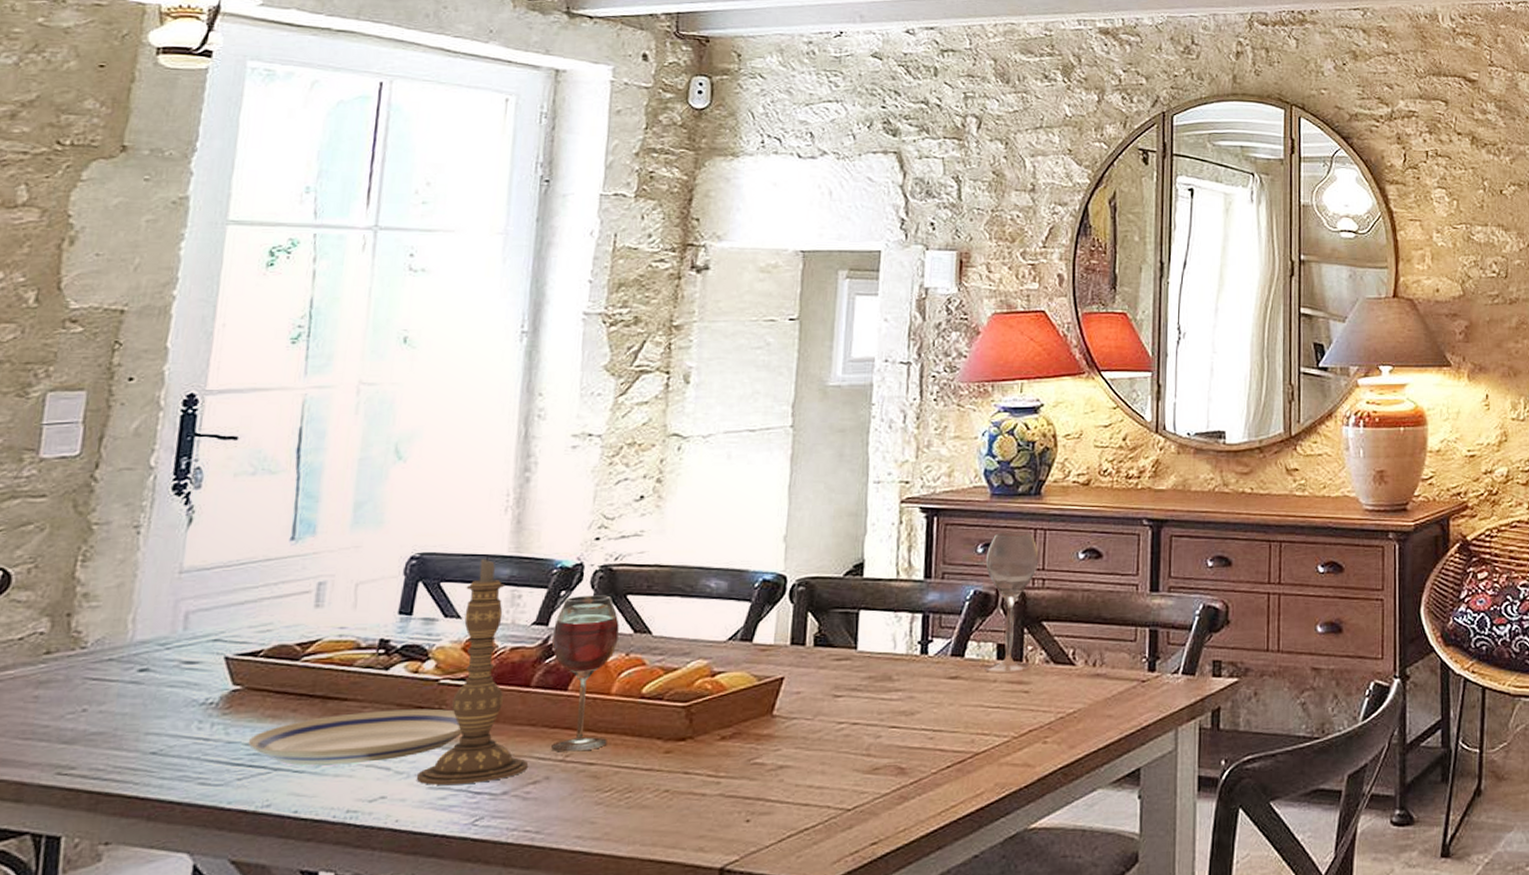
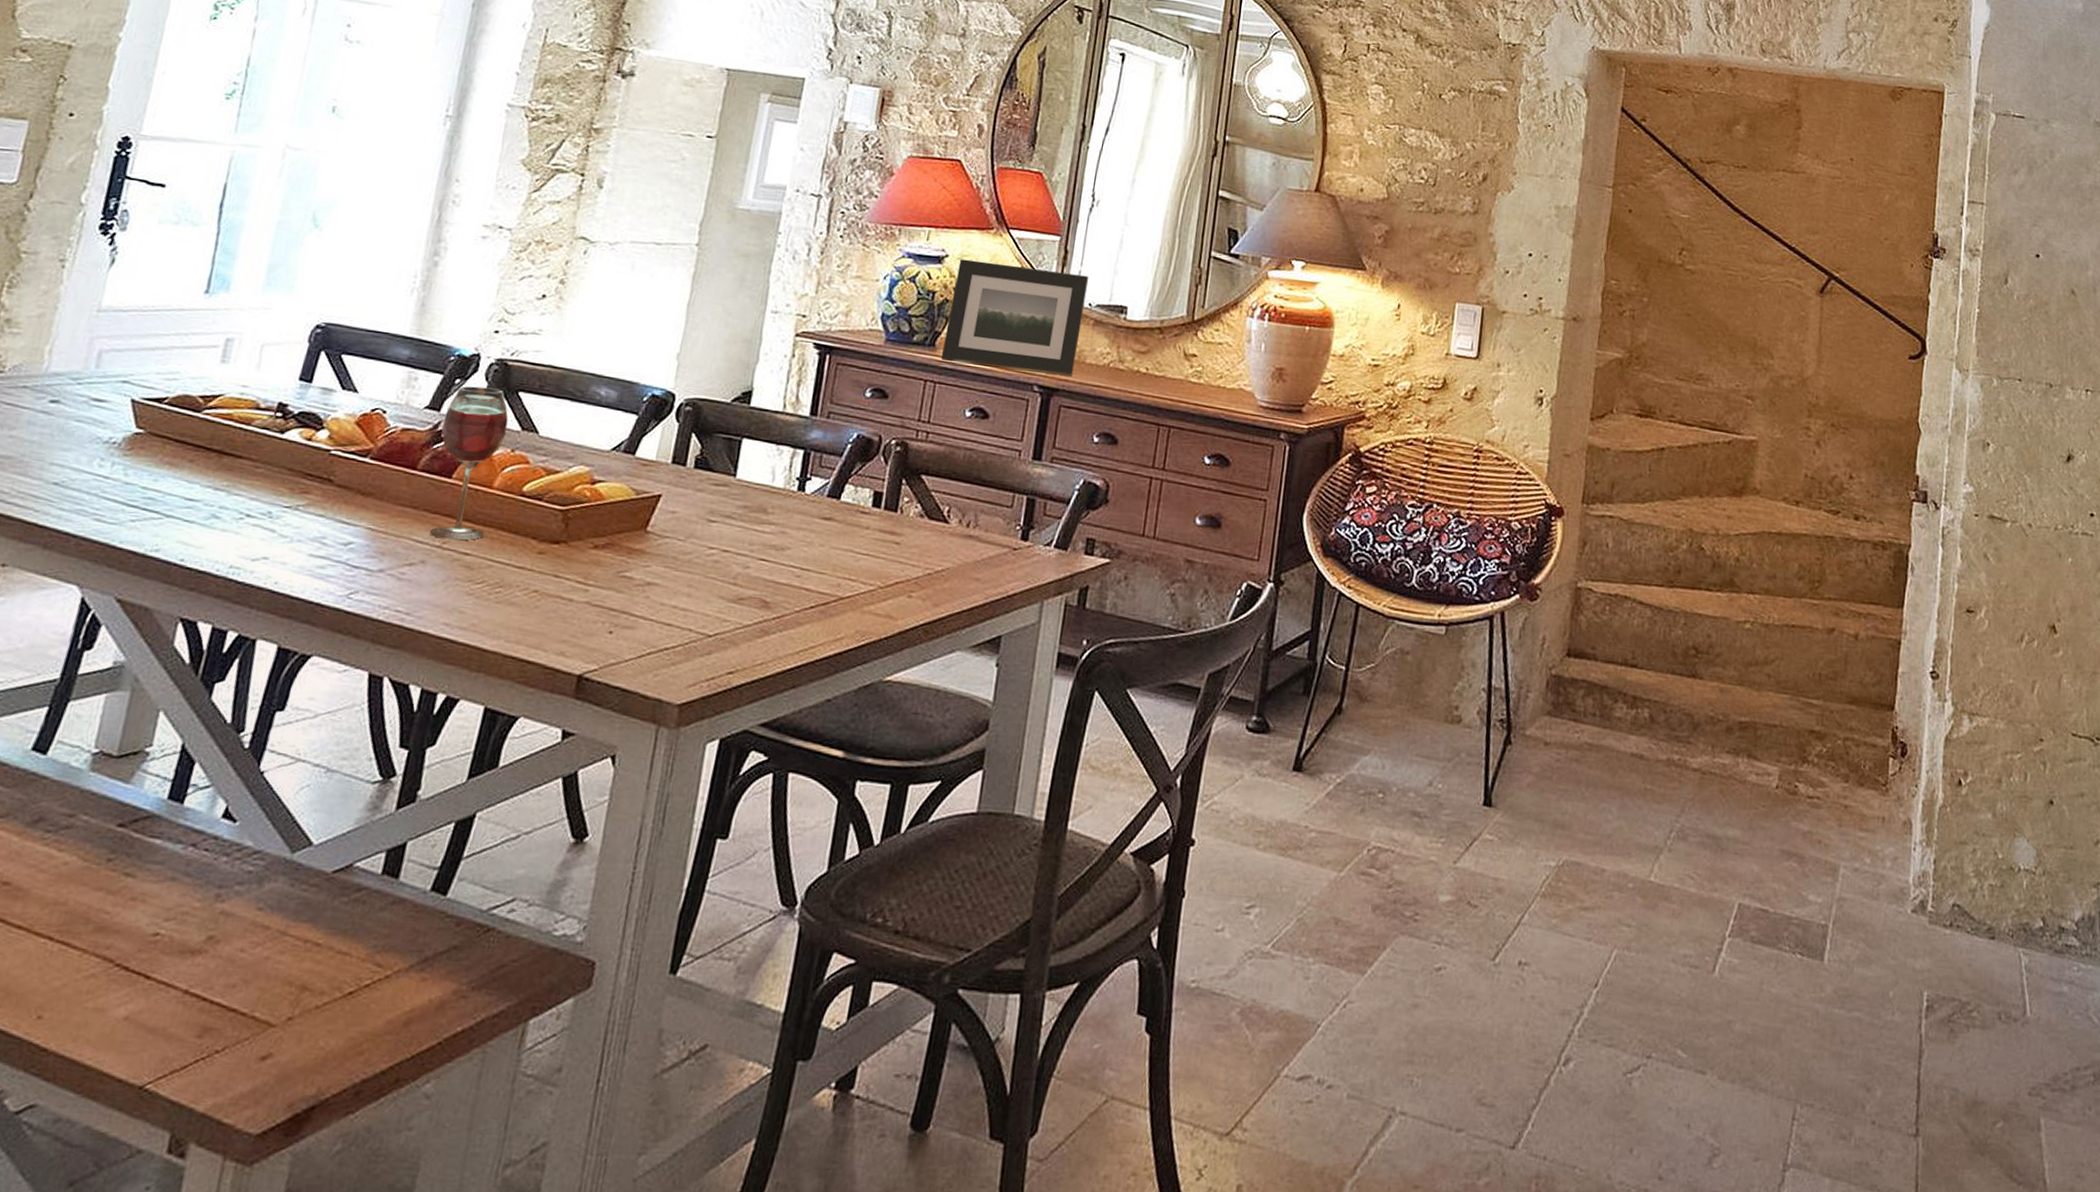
plate: present [248,708,462,766] -> none [144,471,347,522]
candlestick: present [416,556,529,786] -> none [298,334,407,557]
wineglass: present [983,532,1039,674] -> none [858,379,927,524]
picture frame: none [1047,406,1185,508] -> present [940,259,1089,376]

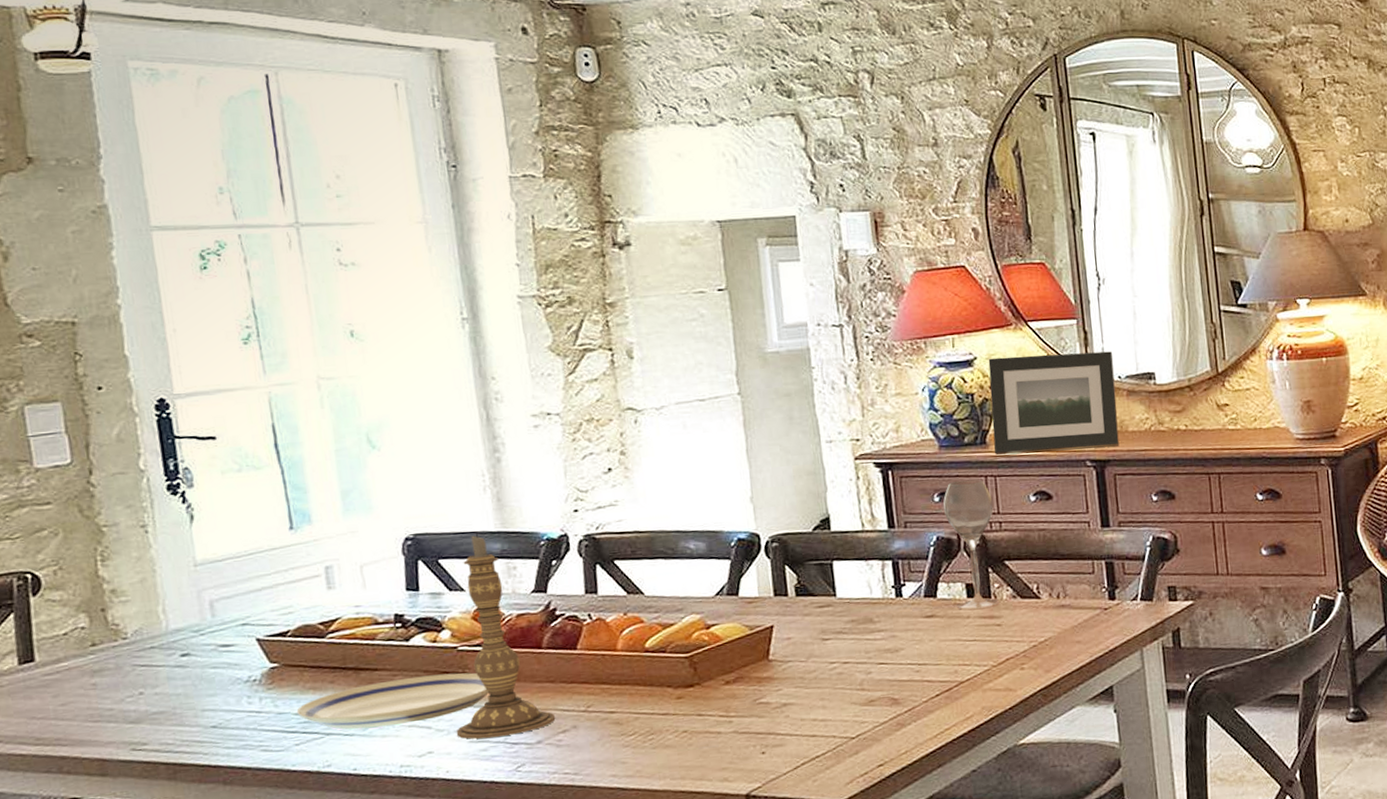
plate: none [144,471,347,522] -> present [296,673,489,730]
candlestick: none [298,334,407,557] -> present [456,533,556,739]
wineglass: present [430,386,509,541] -> none [551,562,623,704]
wineglass: none [858,379,927,524] -> present [943,480,1001,611]

